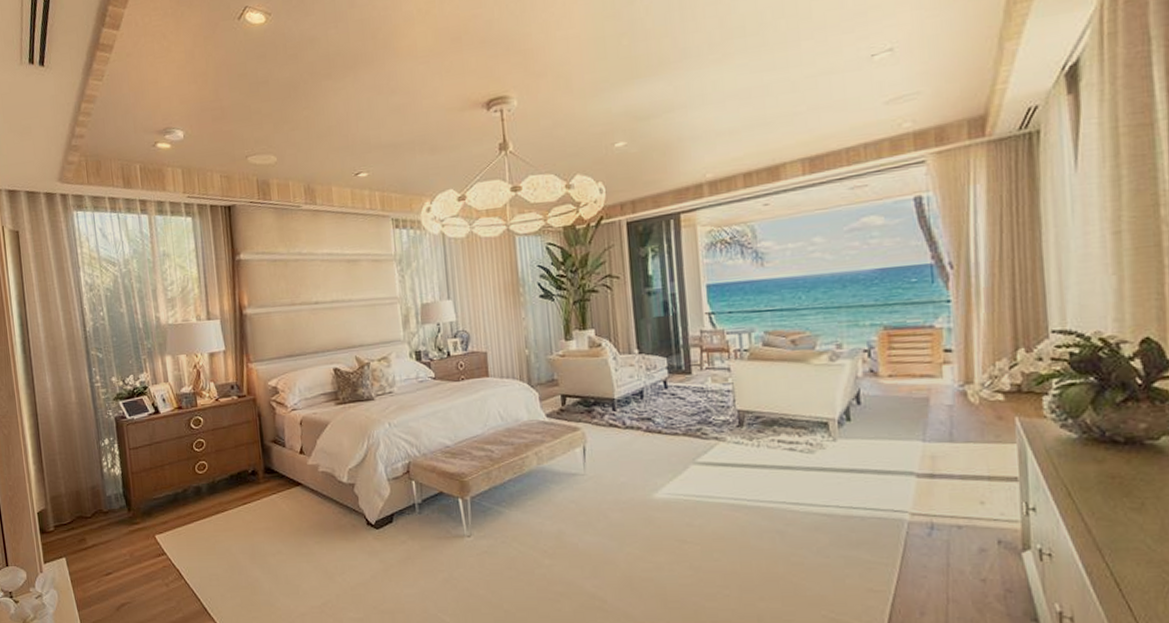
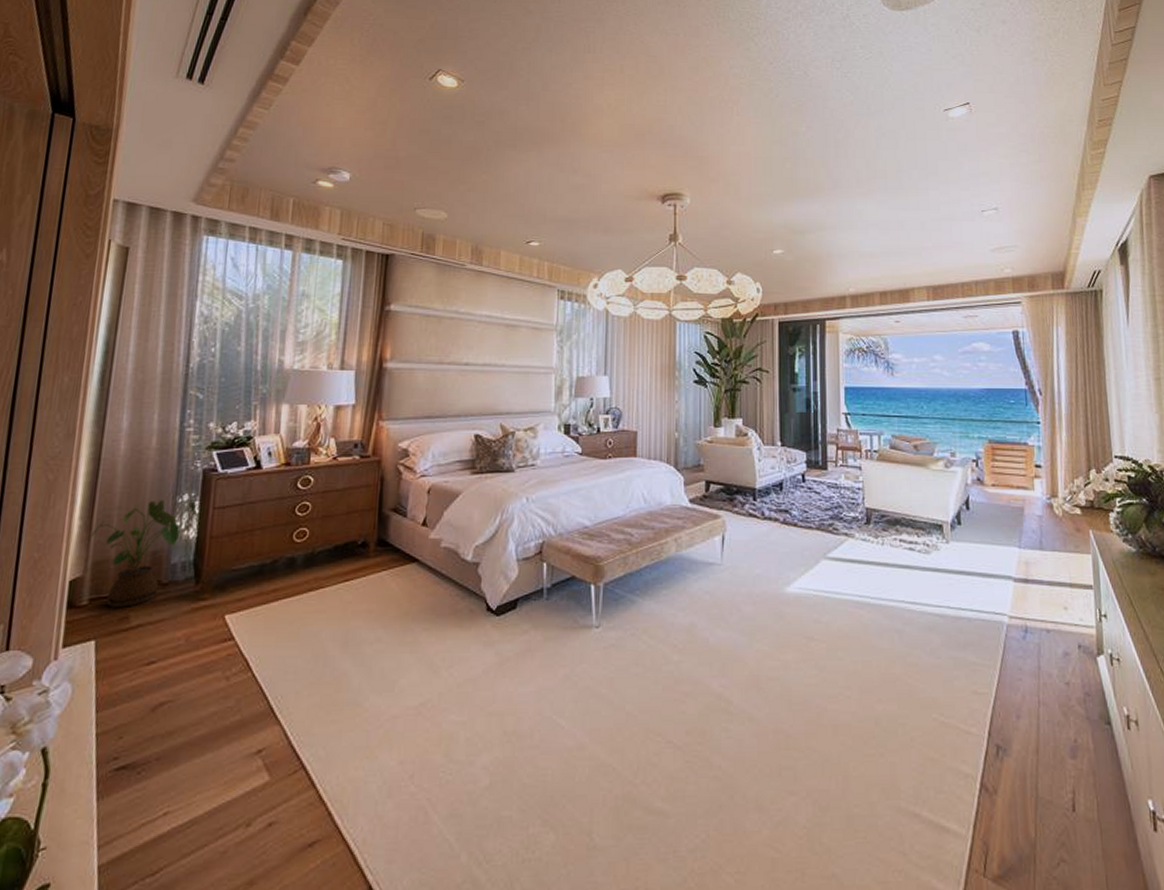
house plant: none [43,443,120,532] -> present [88,500,199,608]

